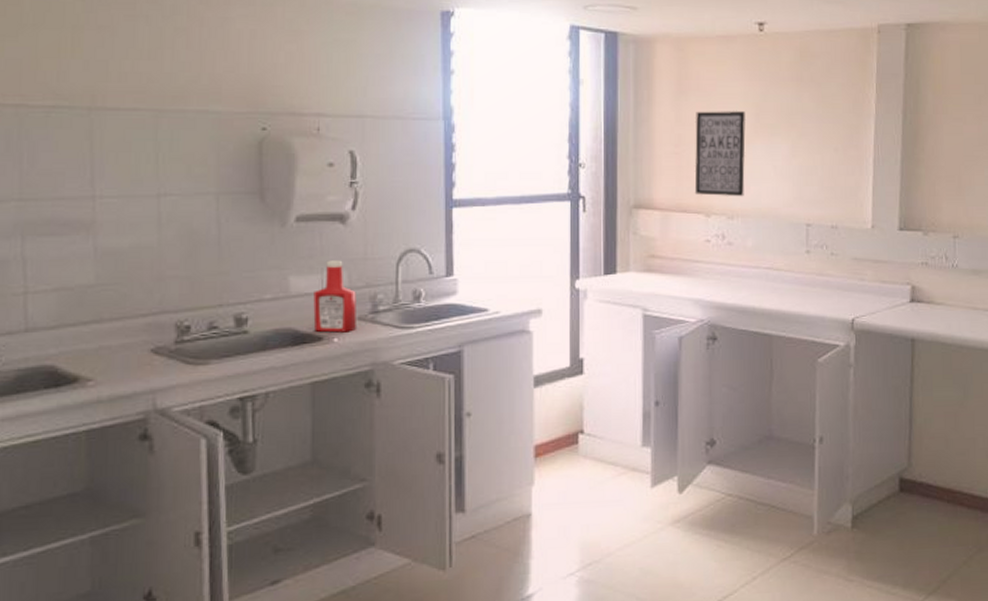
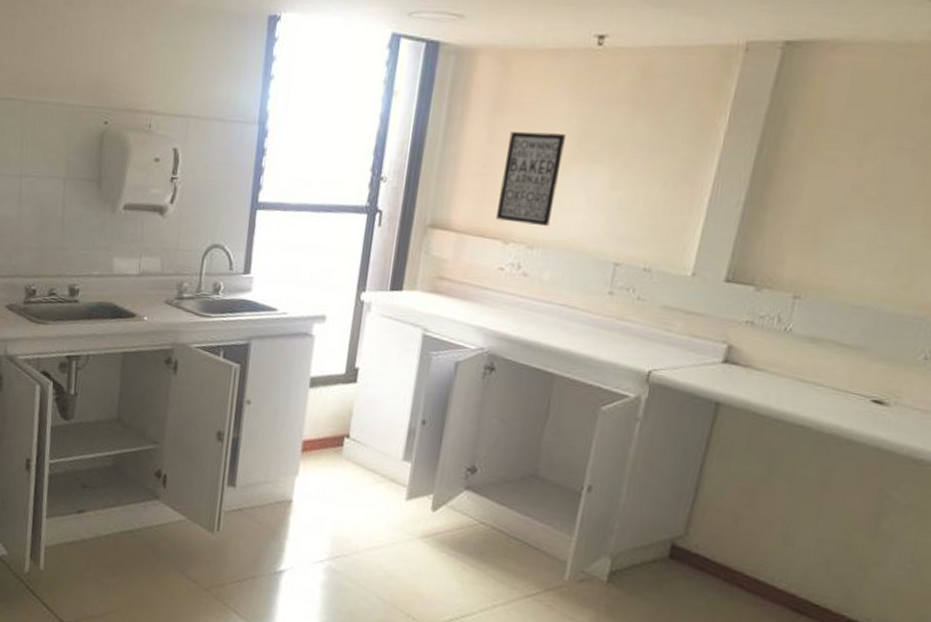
ketchup bottle: present [313,260,356,333] -> none [129,247,167,313]

